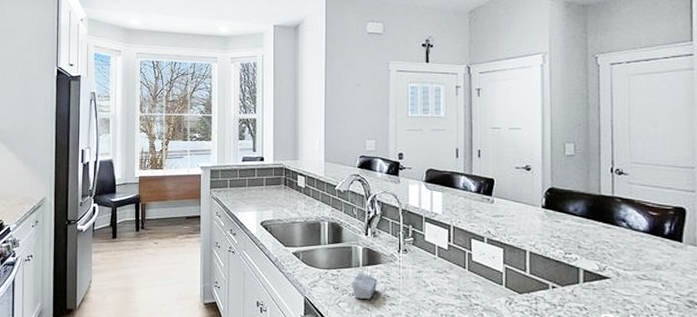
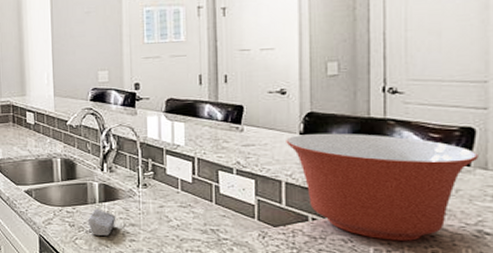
mixing bowl: none [530,207,689,309] -> present [286,133,479,241]

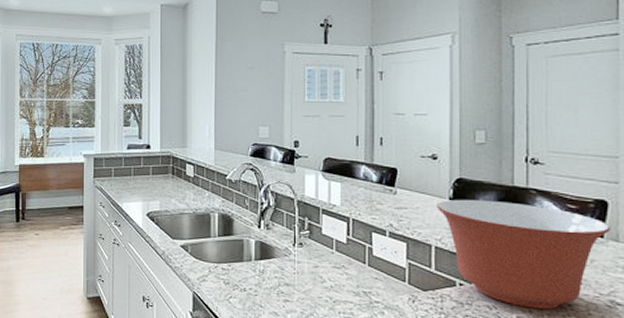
soap bar: present [87,208,116,236] -> none [242,266,271,295]

